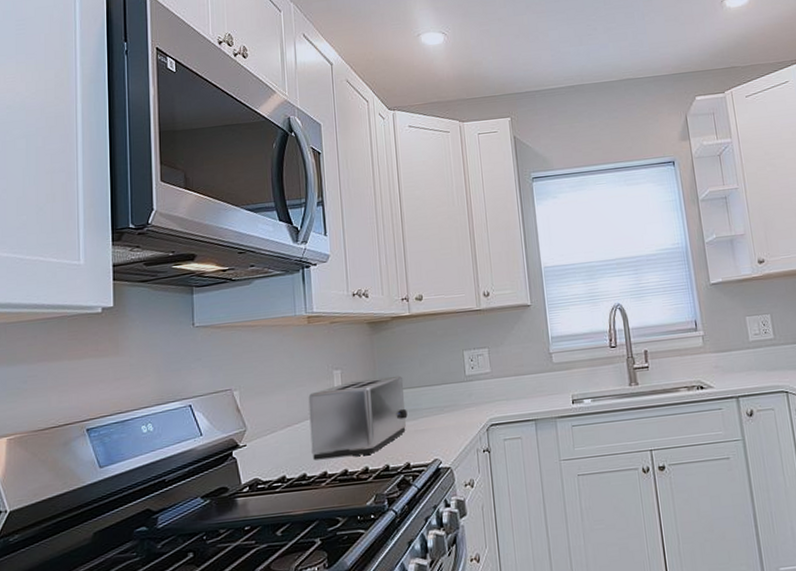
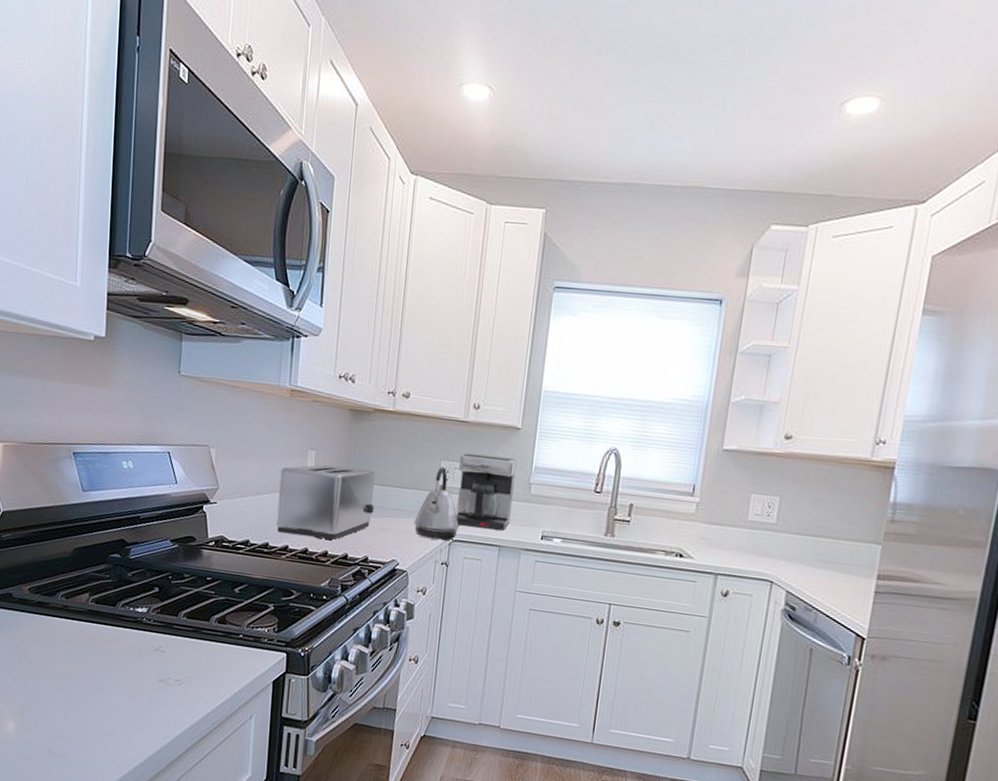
kettle: none [448,356,493,430] -> present [413,467,459,541]
coffee maker: none [480,333,540,410] -> present [456,453,517,532]

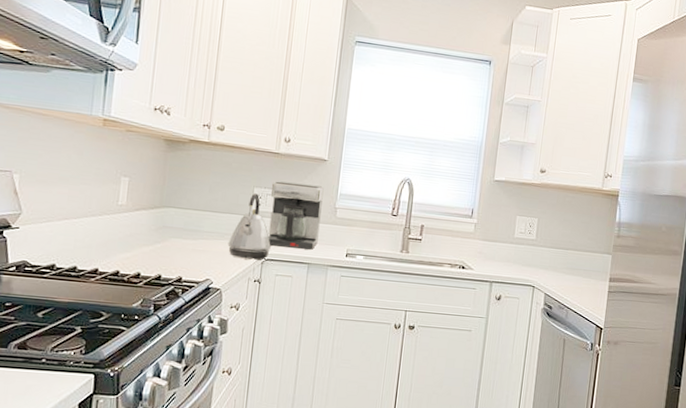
toaster: present [276,464,376,540] -> none [86,190,190,262]

